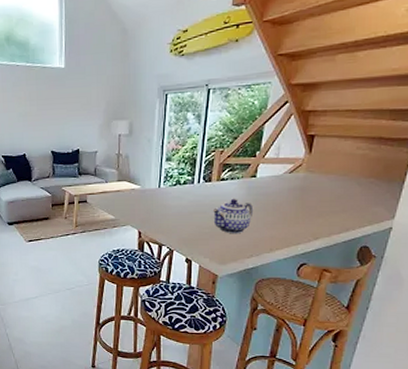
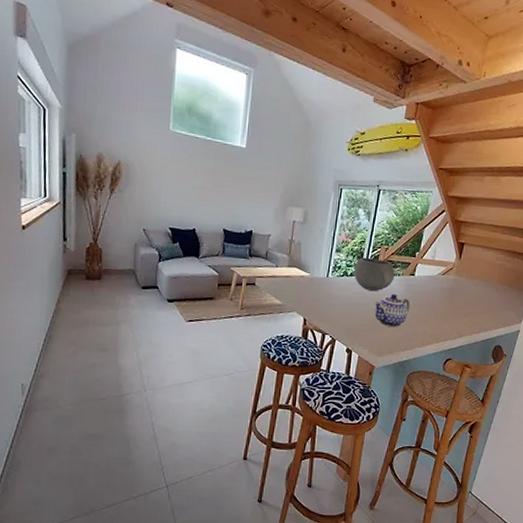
bowl: none [186,163,233,197] -> present [353,257,395,291]

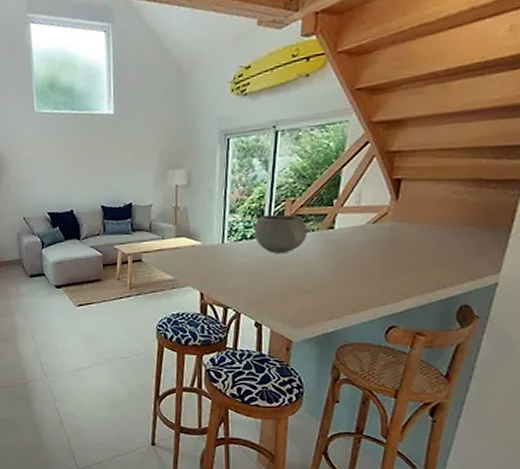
teapot: present [374,294,411,328] -> none [284,254,332,294]

